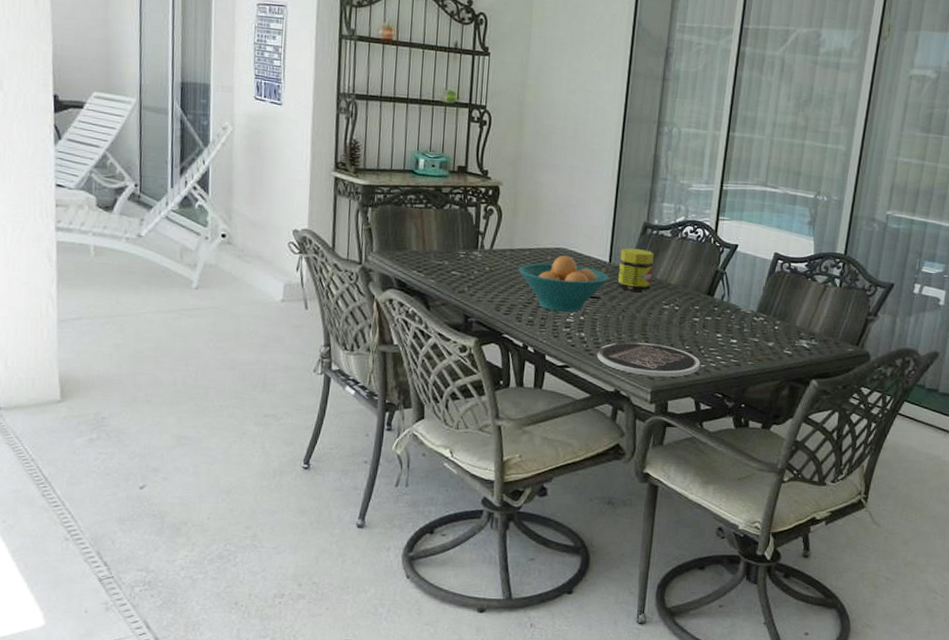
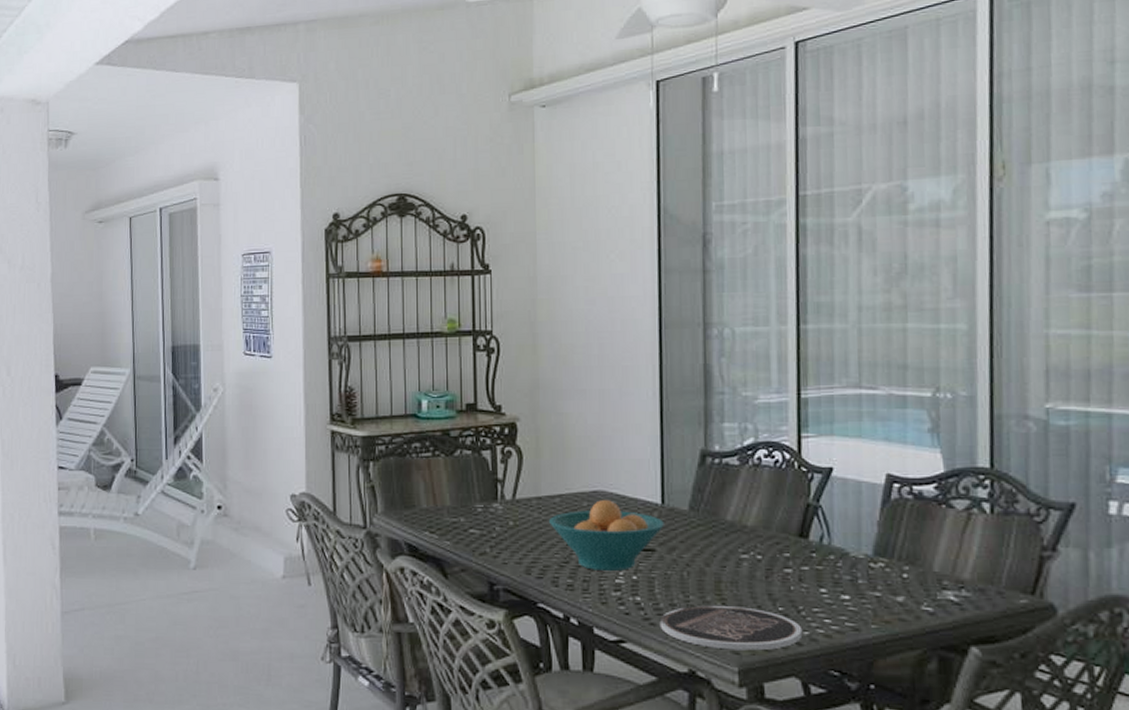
jar: present [617,248,655,292] -> none [675,484,720,539]

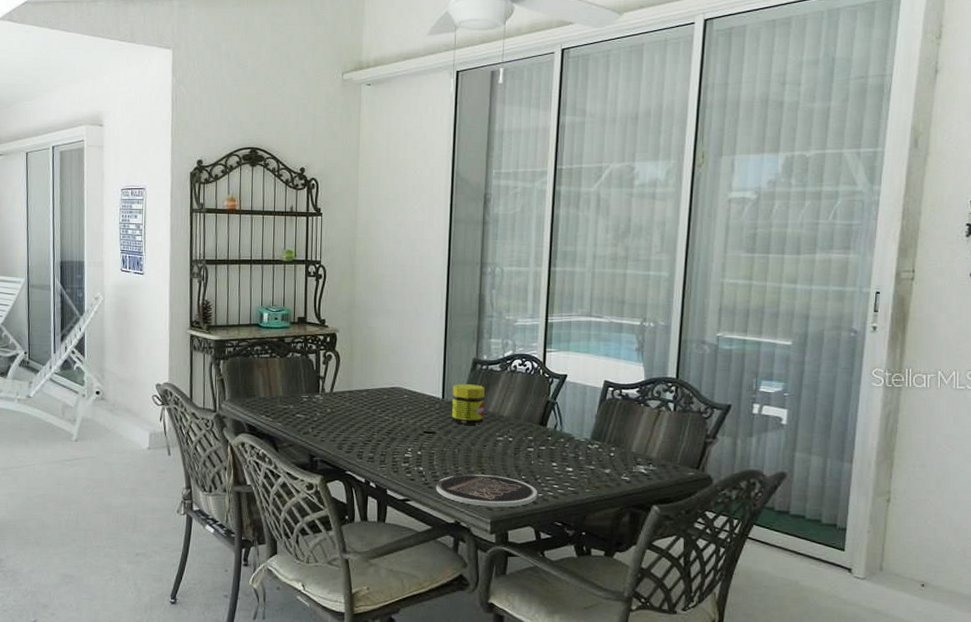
fruit bowl: present [549,500,664,571] -> none [358,394,443,448]
jar: none [675,484,720,539] -> present [451,384,486,425]

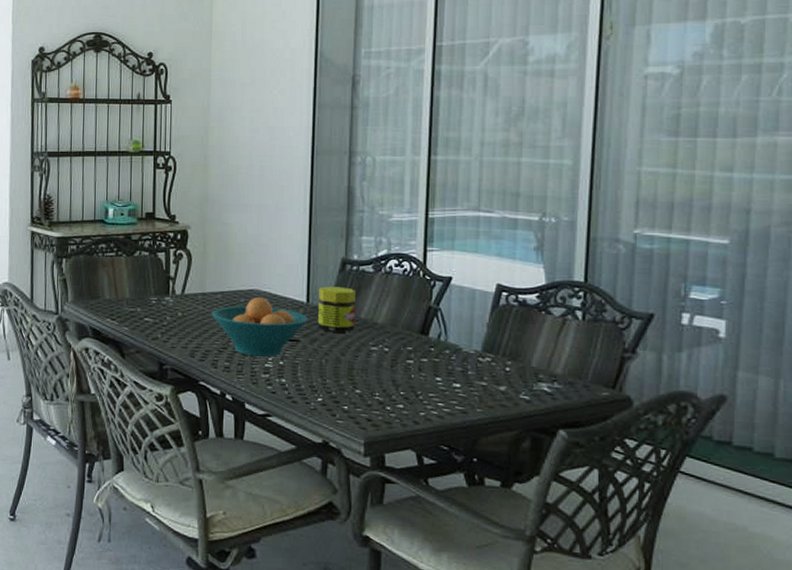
fruit bowl: none [358,394,443,448] -> present [212,297,308,357]
plate: present [436,474,538,508] -> none [300,388,419,427]

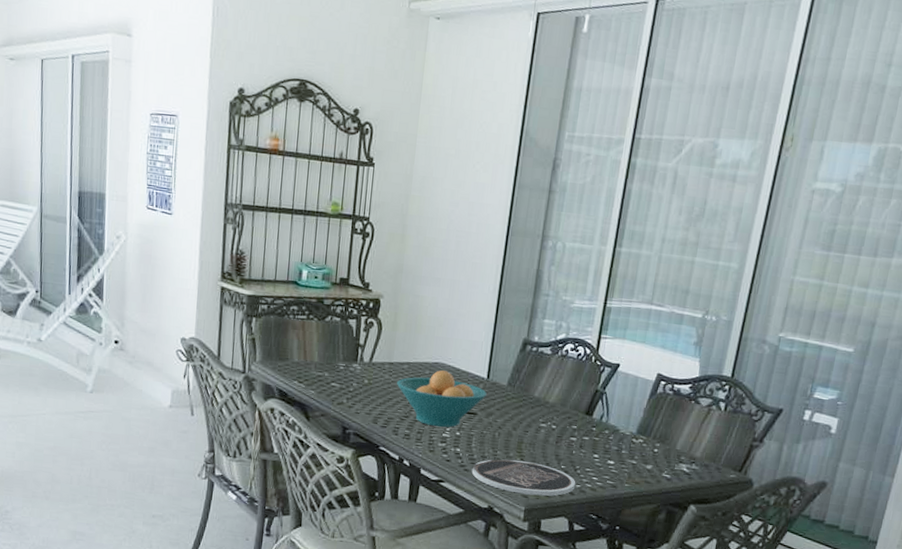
plate: none [300,388,419,427] -> present [471,459,576,496]
jar: present [317,286,357,333] -> none [494,364,534,409]

